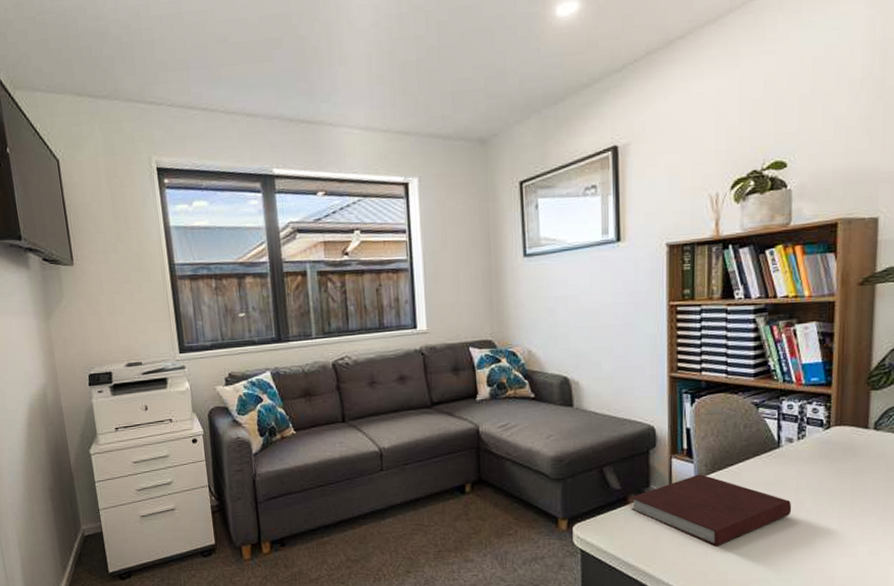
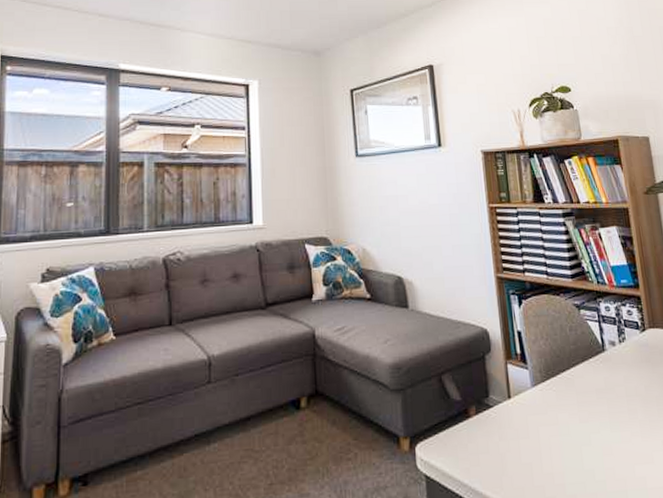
notebook: present [631,474,792,547] -> none [471,381,626,466]

